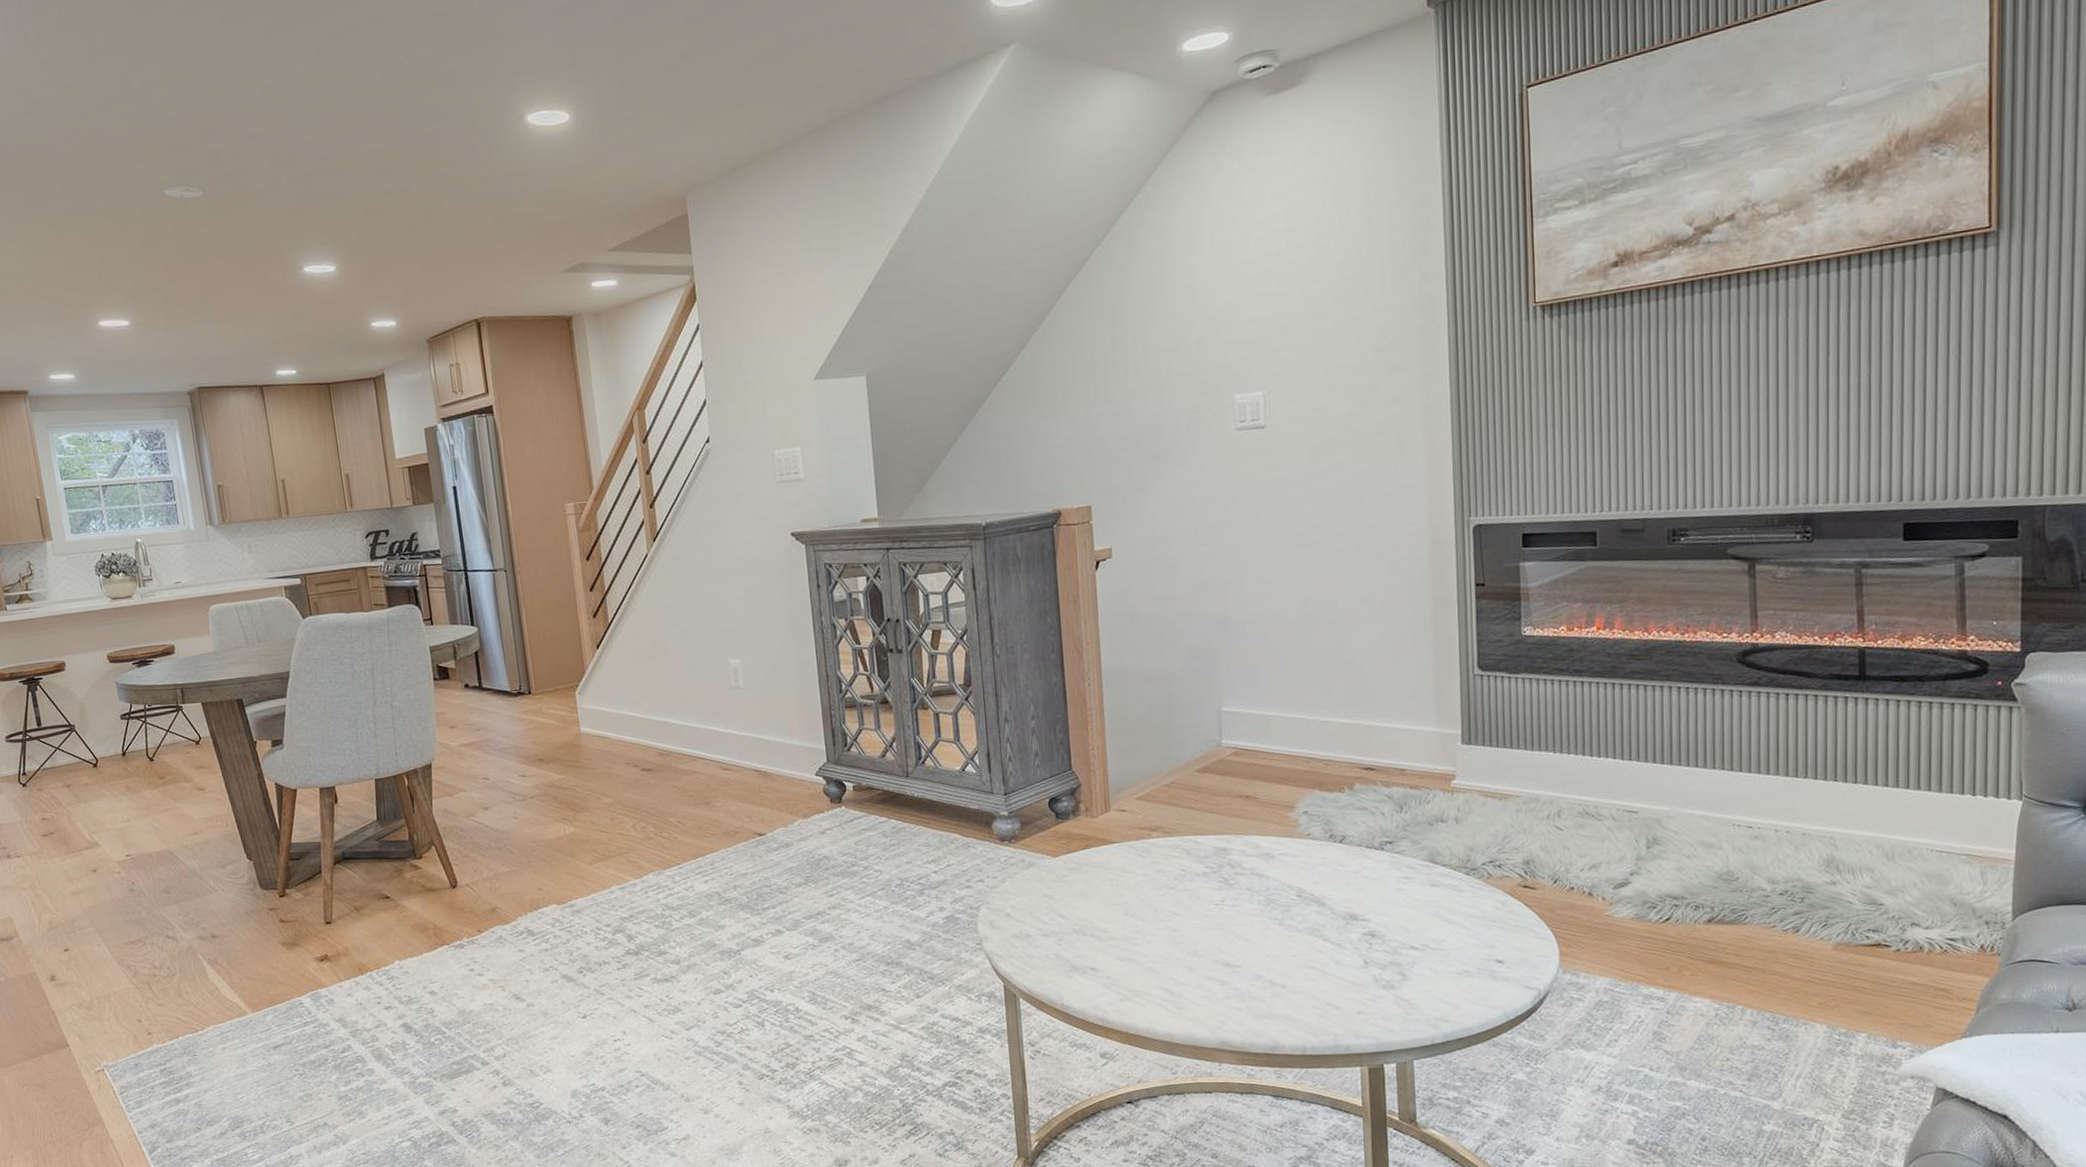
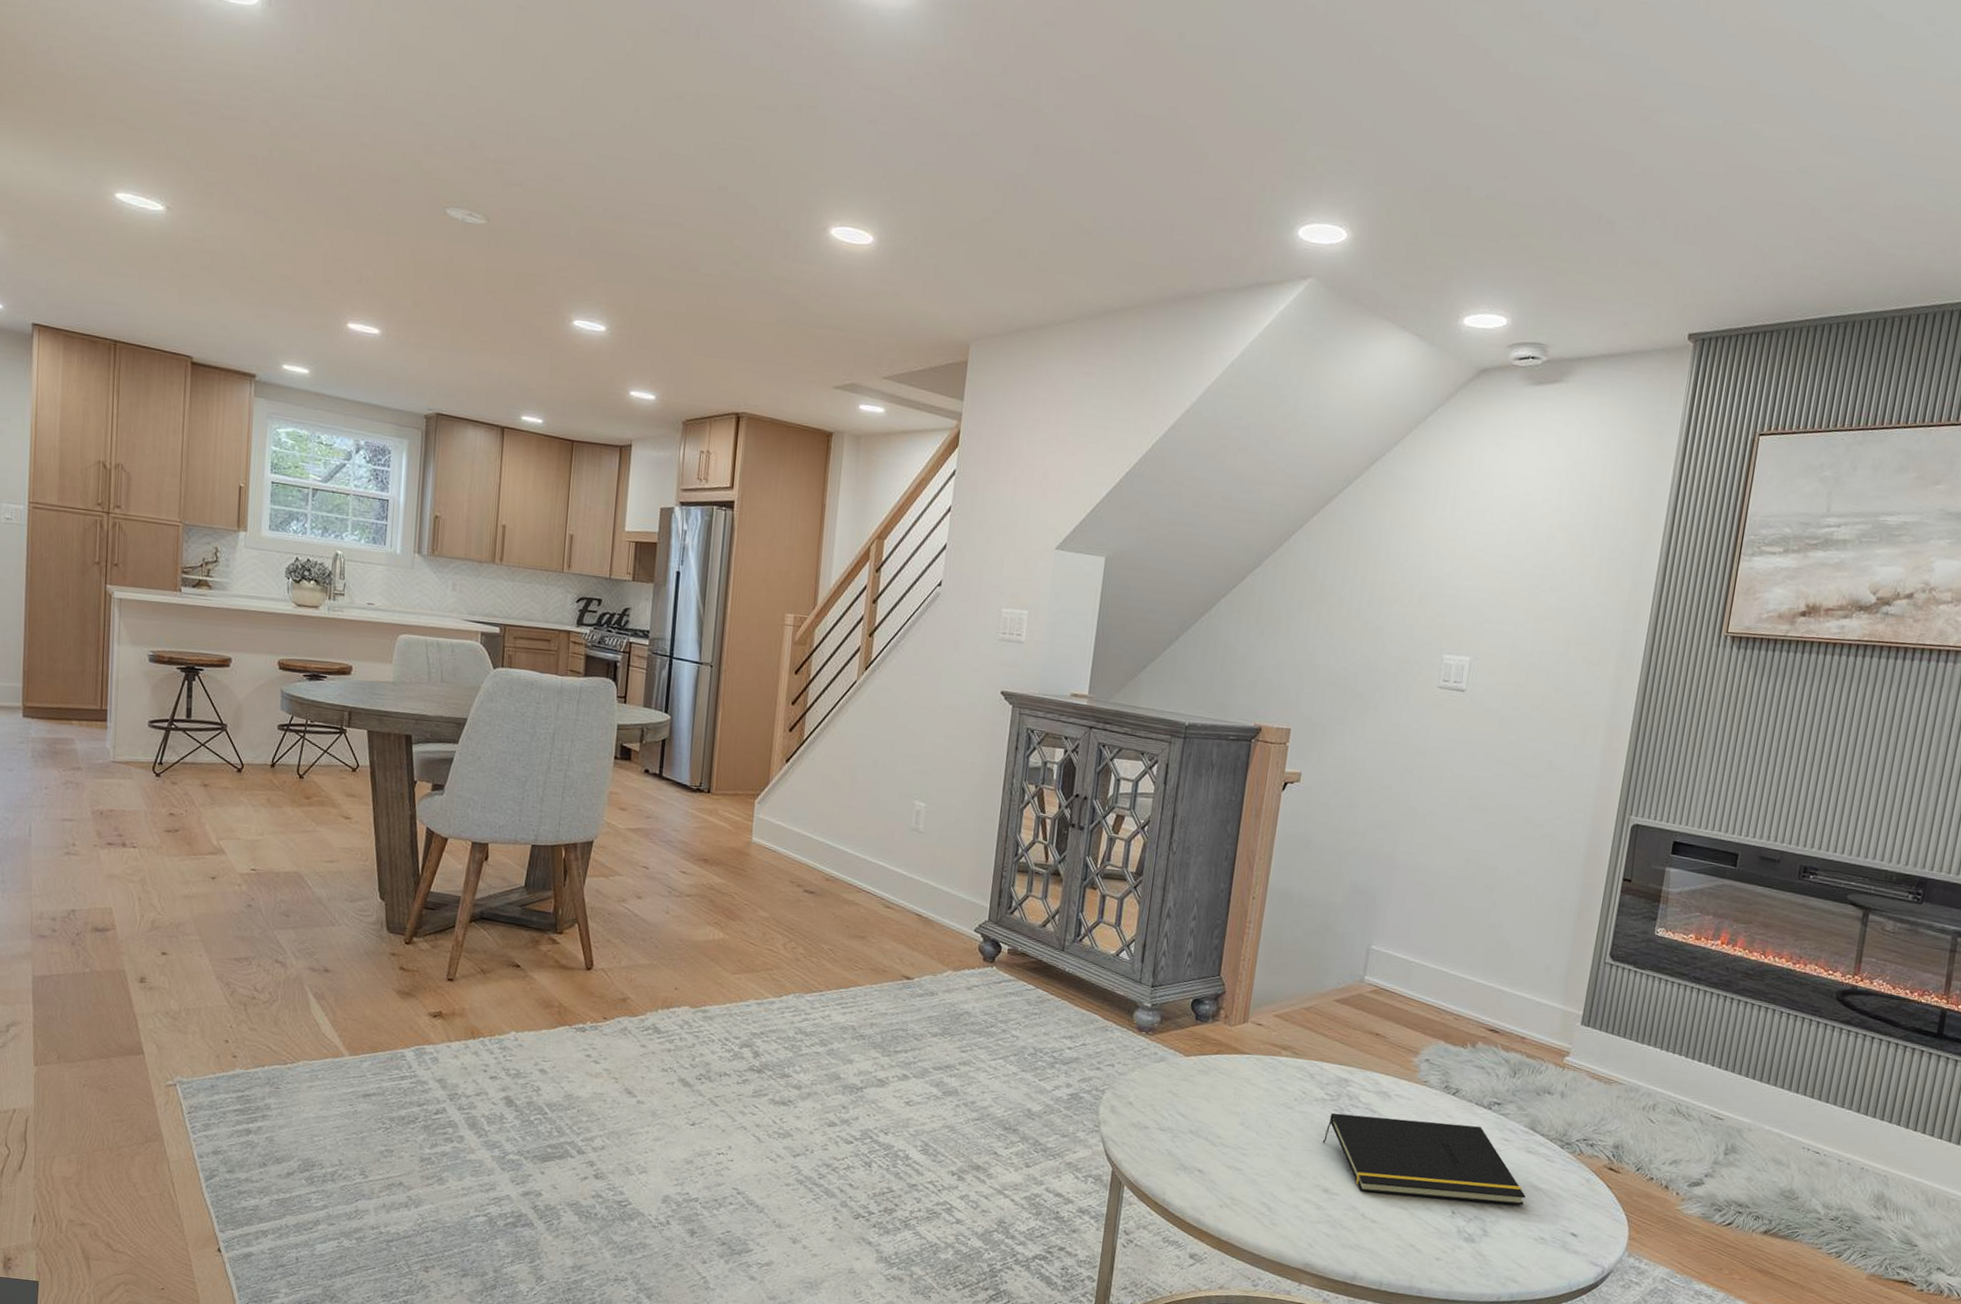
notepad: none [1213,870,1440,959] -> present [1322,1112,1526,1205]

